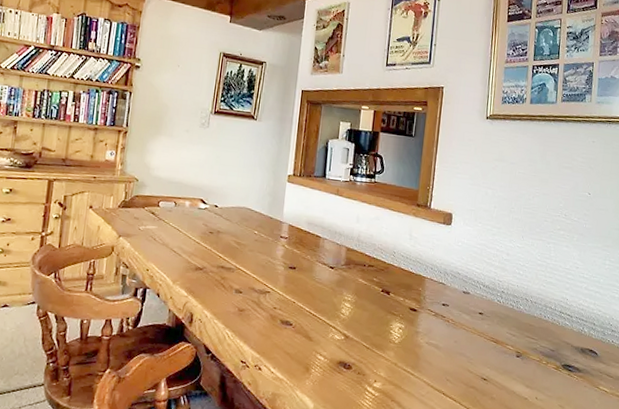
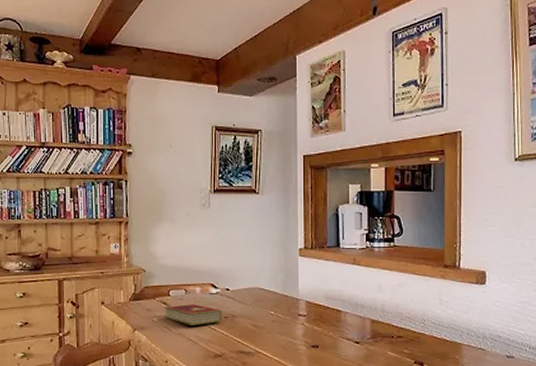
hardcover book: none [152,216,208,238] -> present [165,304,222,325]

